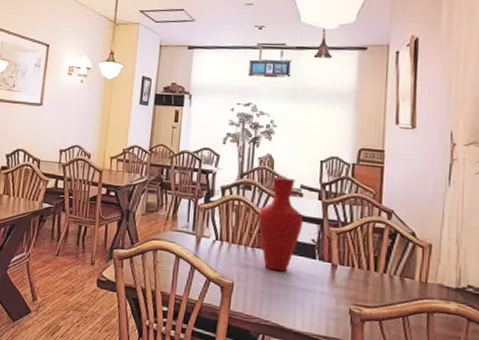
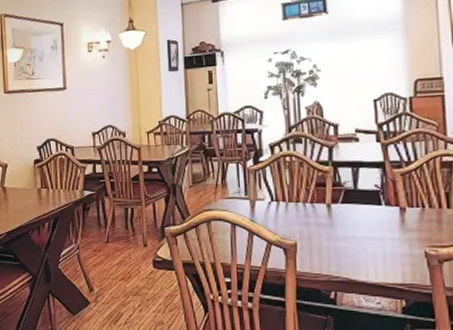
vase: present [258,176,304,272] -> none [313,123,364,224]

